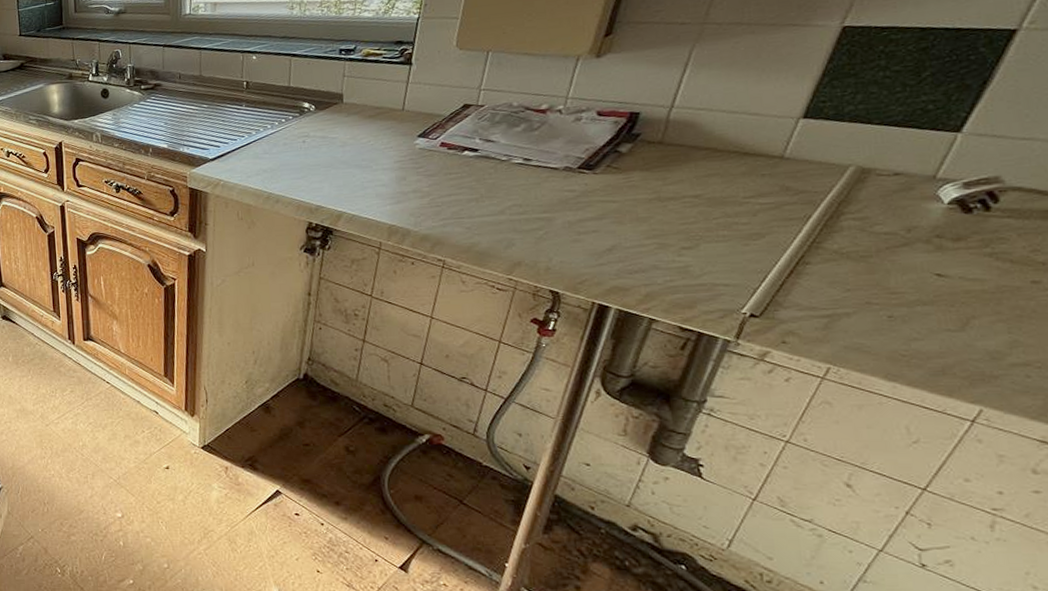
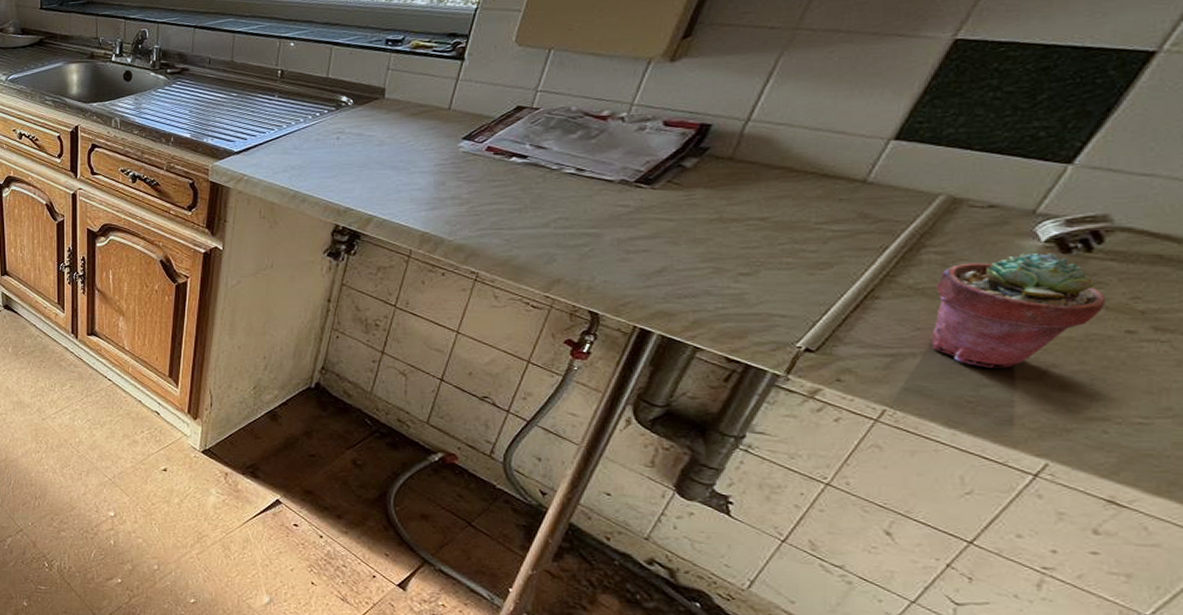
potted succulent: none [858,213,1010,323] -> present [931,252,1107,368]

